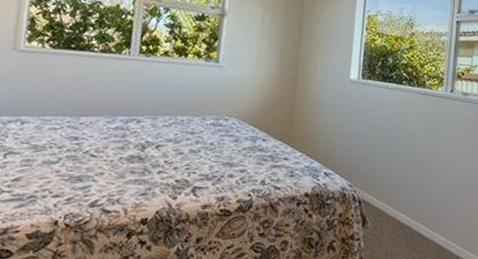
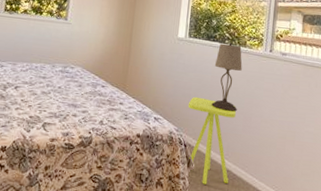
side table: none [362,146,415,244] -> present [188,96,236,185]
table lamp: none [388,83,422,161] -> present [211,42,243,112]

